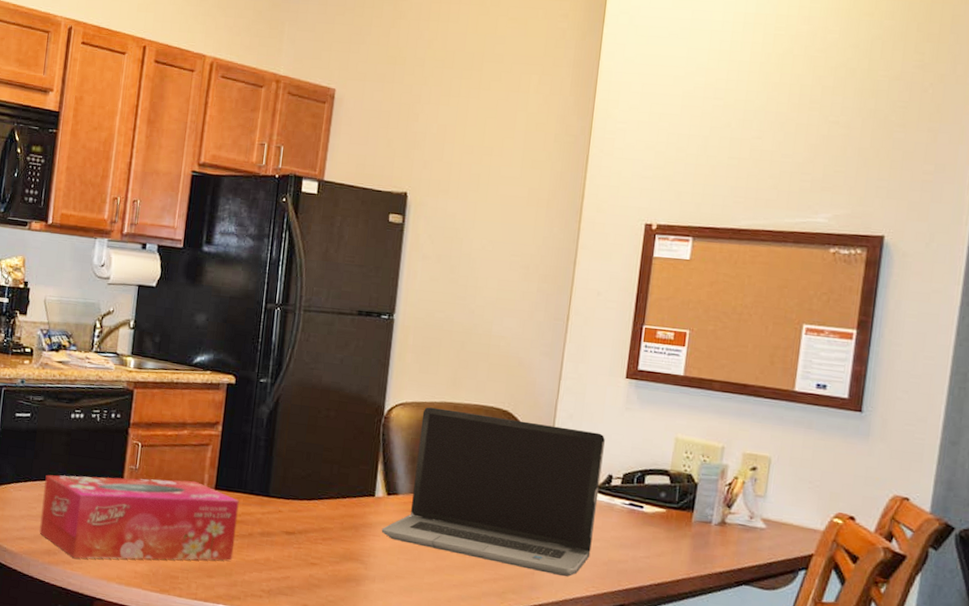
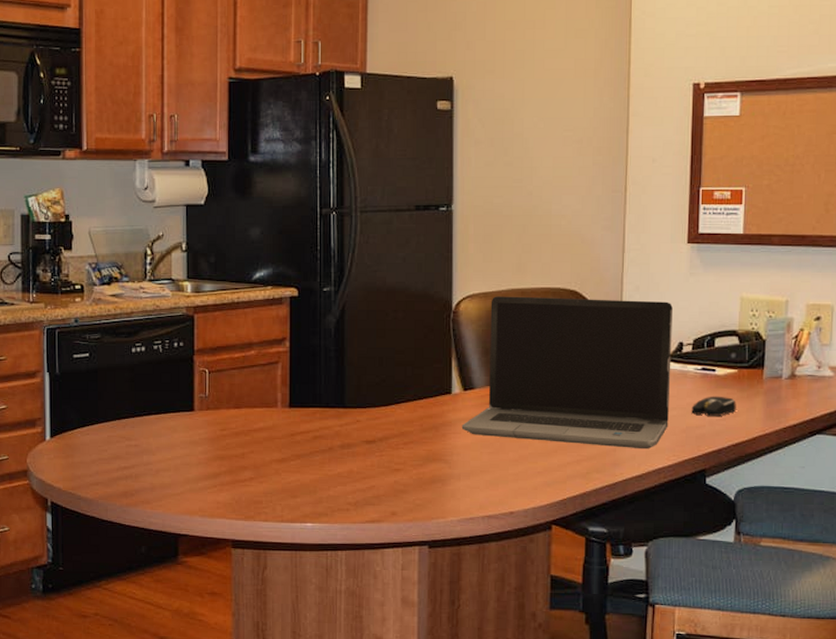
tissue box: present [39,474,239,560] -> none [113,401,316,497]
computer mouse: none [614,532,662,554] -> present [691,396,736,416]

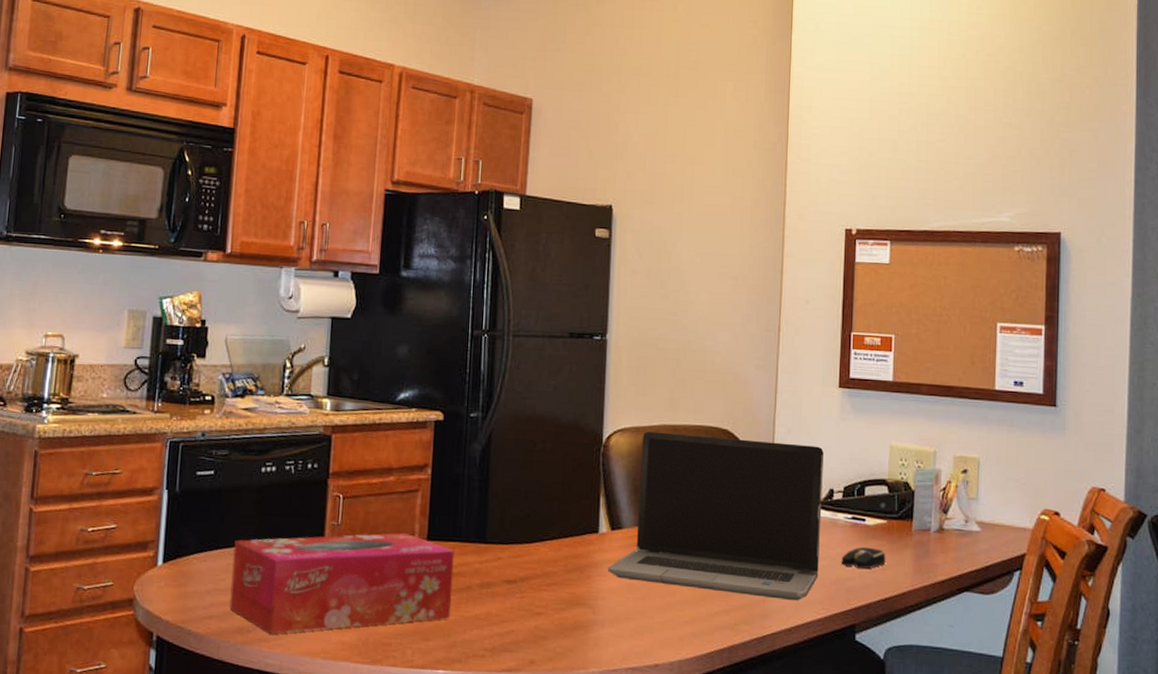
tissue box: none [113,401,316,497] -> present [229,532,455,634]

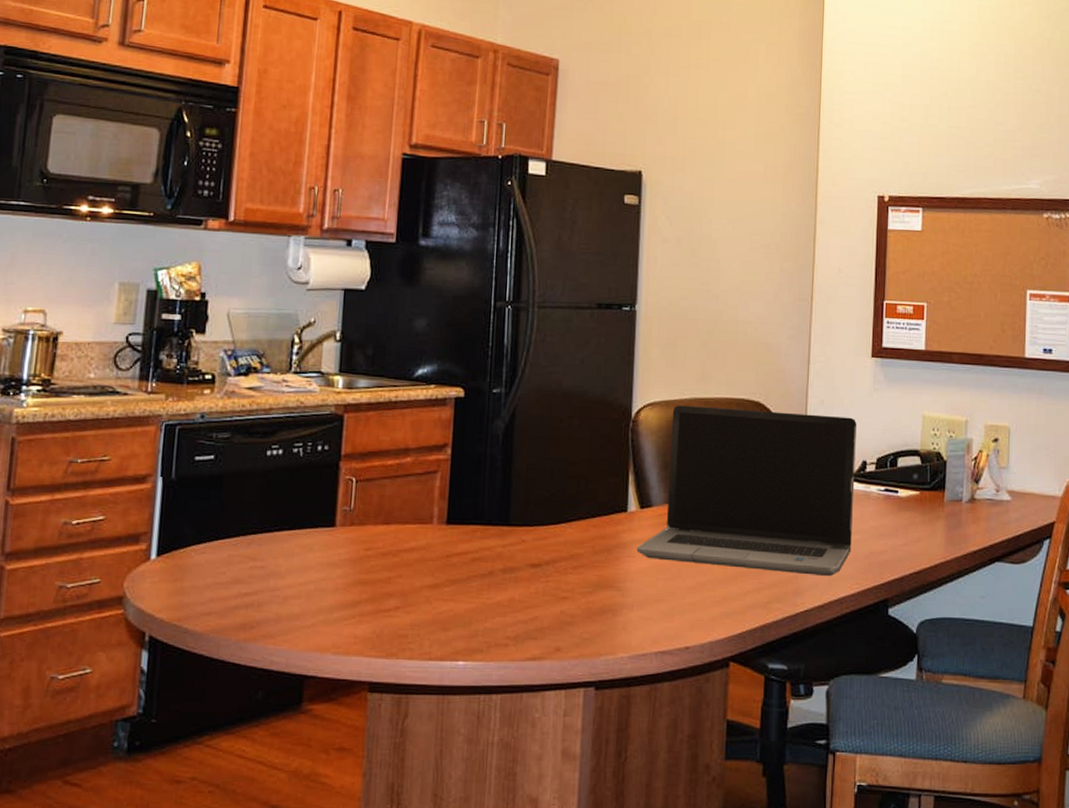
tissue box: present [229,532,455,634] -> none [230,516,476,630]
computer mouse: present [841,547,886,569] -> none [874,519,918,541]

